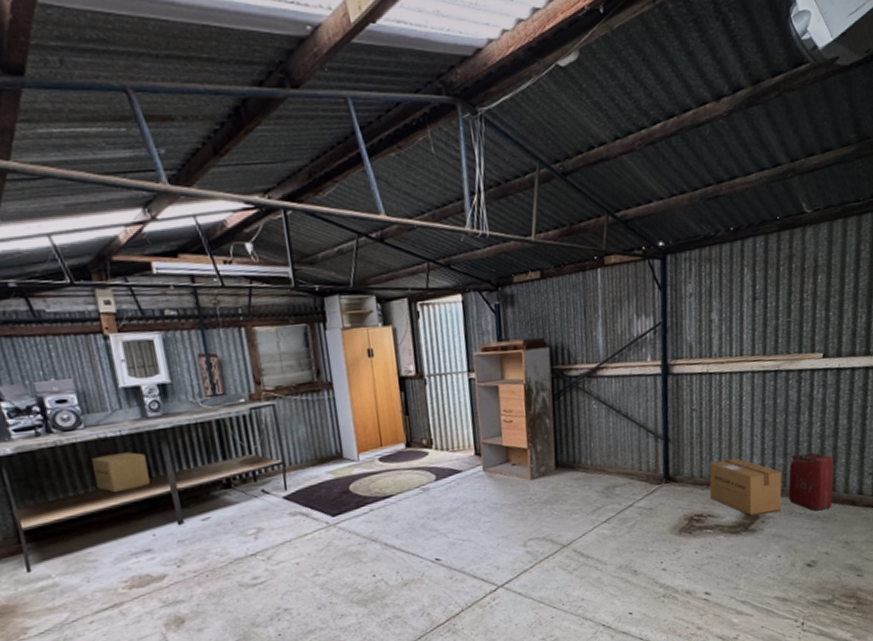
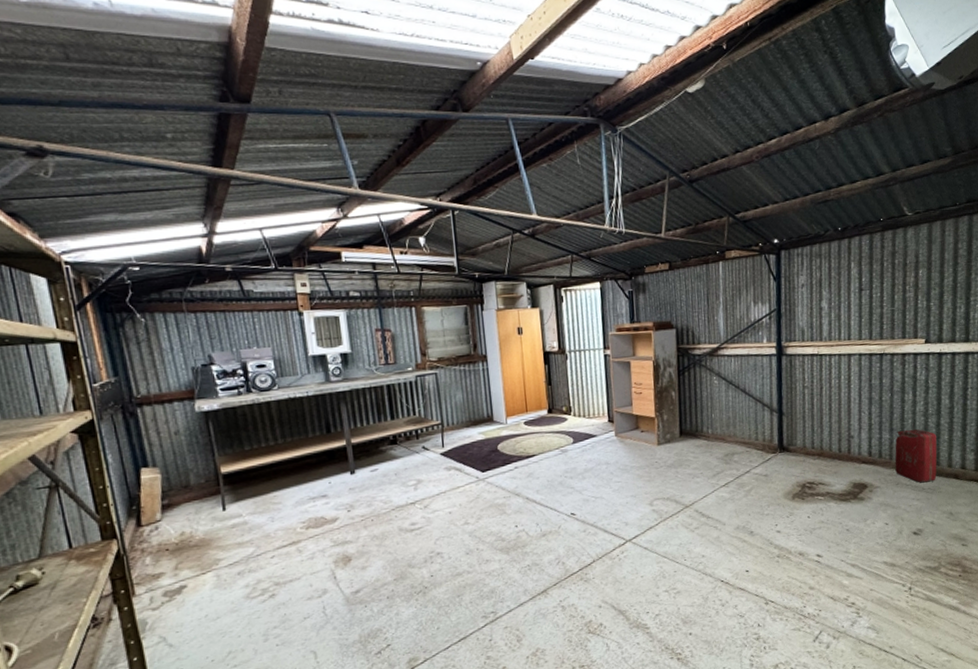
box: present [92,452,151,494] -> none [282,410,329,446]
box: present [709,458,782,516] -> none [820,432,888,485]

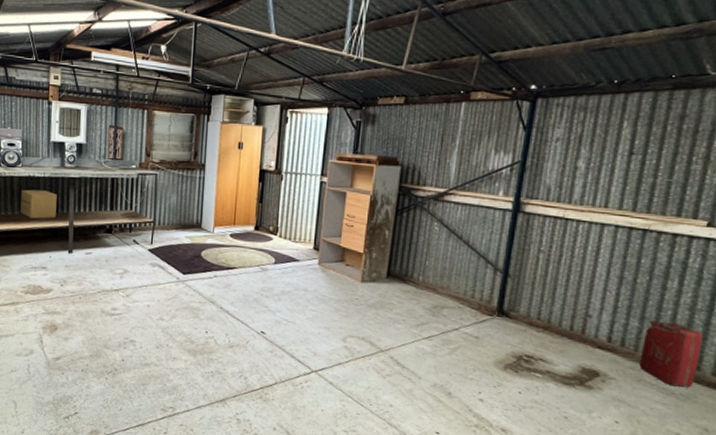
box: none [282,410,329,446] -> present [20,189,57,219]

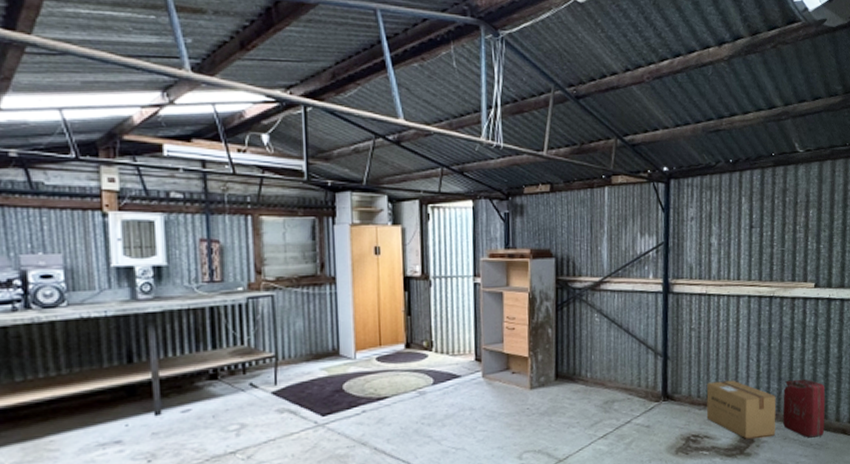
box: present [20,189,57,219] -> none [70,334,130,378]
box: none [544,306,635,375] -> present [706,380,776,439]

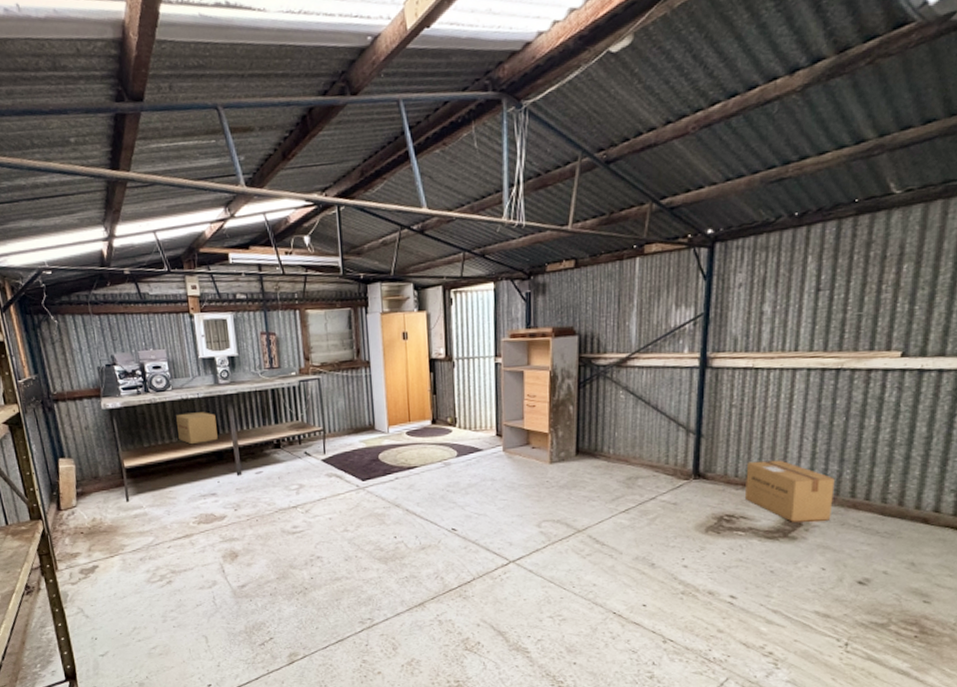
box: none [70,334,130,378] -> present [176,412,218,445]
jerry can: present [783,378,826,438] -> none [842,460,904,525]

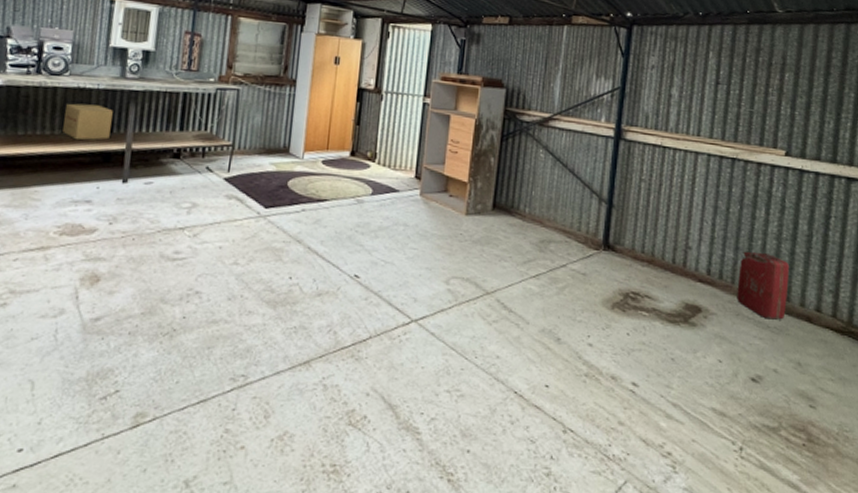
box: present [744,460,835,522] -> none [649,238,731,309]
jerry can: none [842,460,904,525] -> present [737,251,790,320]

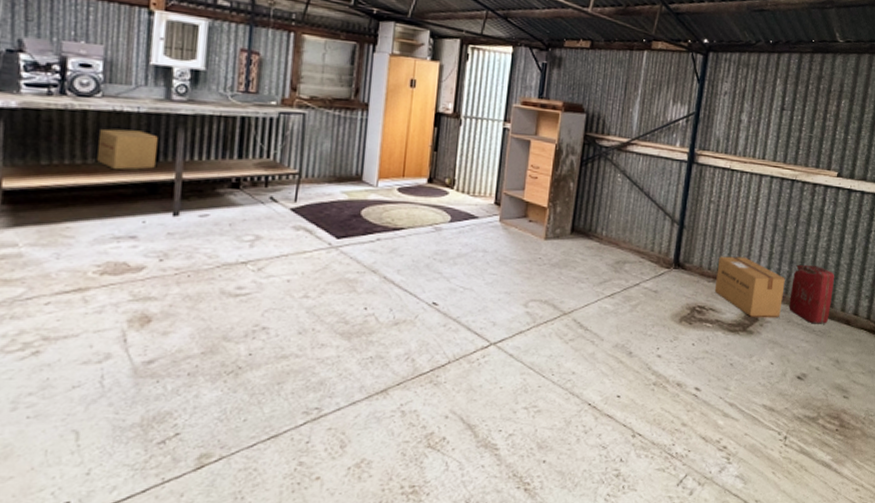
box: none [649,238,731,309] -> present [714,256,785,317]

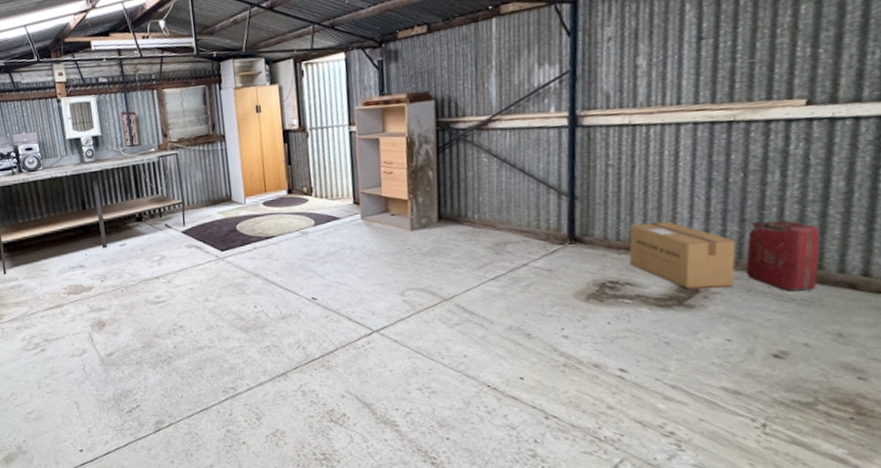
box: present [97,128,158,170] -> none [47,189,85,220]

